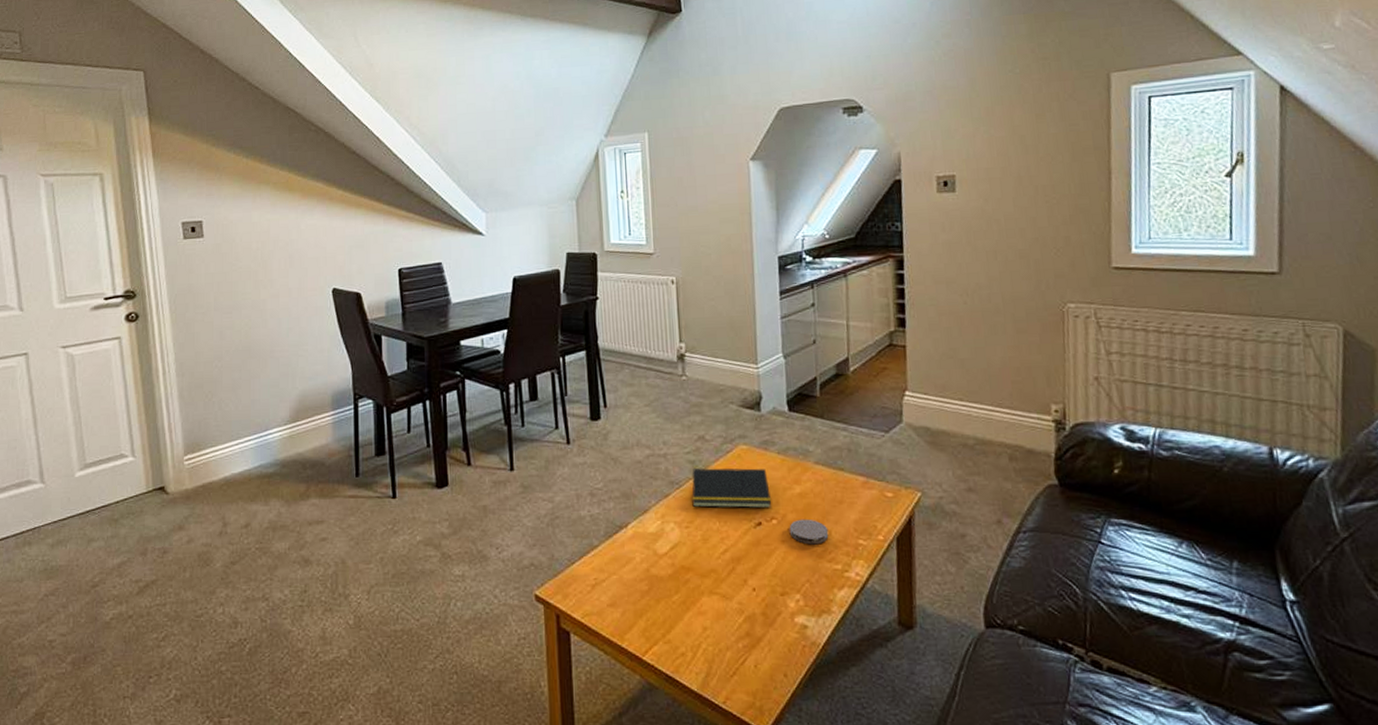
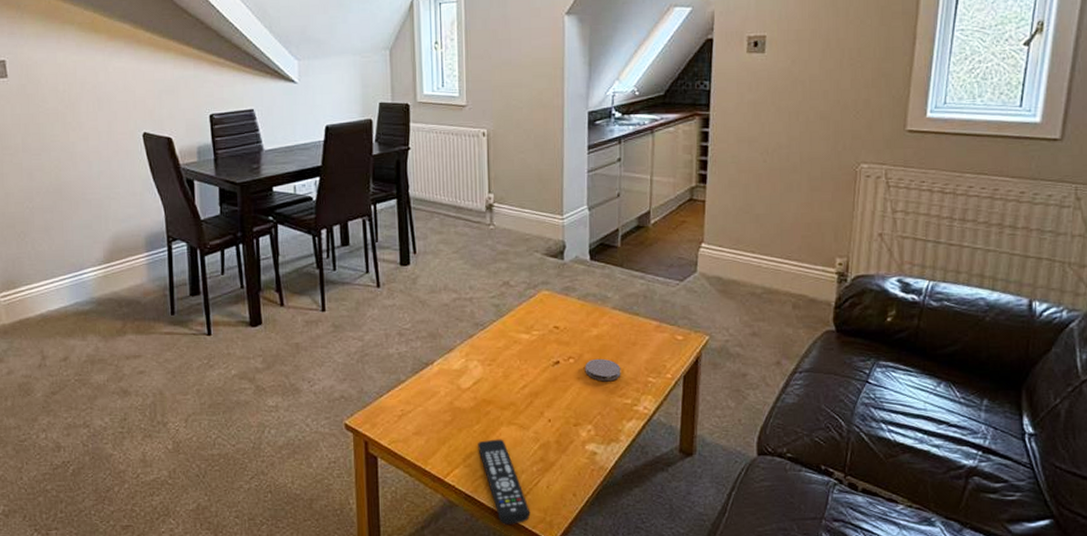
remote control: none [678,611,738,711] -> present [478,439,531,525]
notepad: present [692,468,771,509] -> none [495,311,569,349]

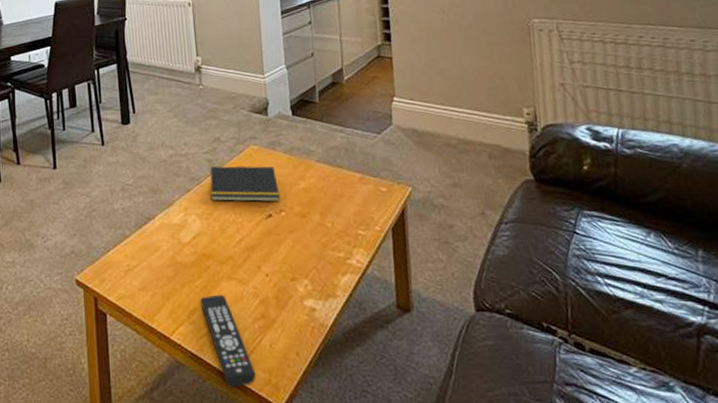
notepad: none [495,311,569,349] -> present [210,166,280,202]
coaster: present [585,358,621,382] -> none [296,211,332,235]

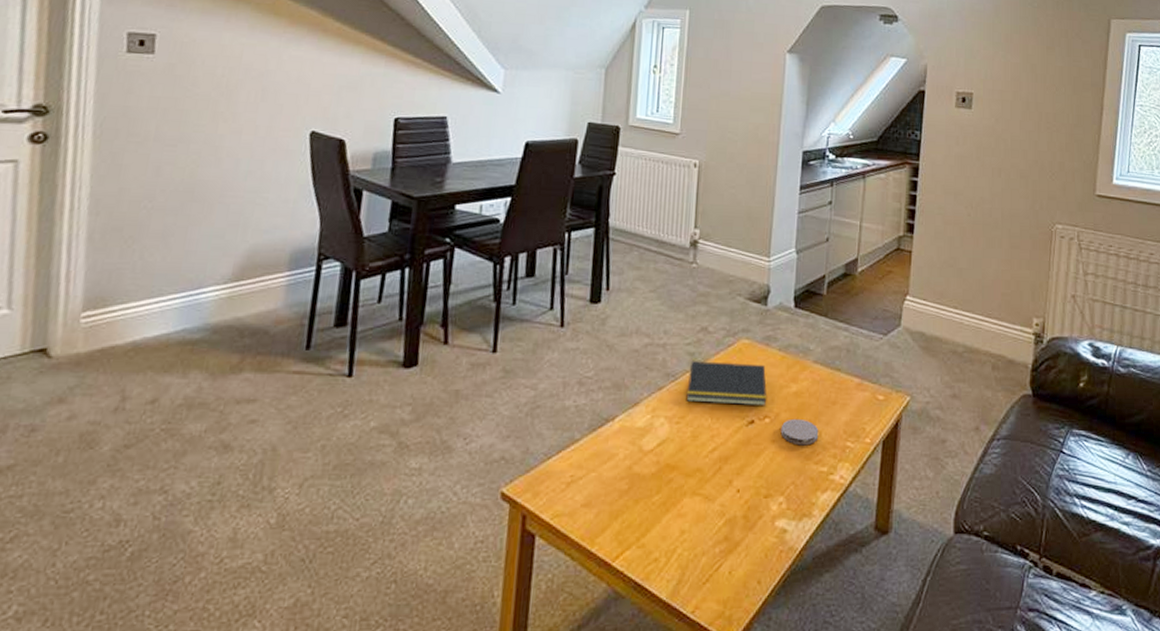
remote control: present [200,294,256,387] -> none [655,513,708,621]
coaster: none [296,211,332,235] -> present [780,418,819,446]

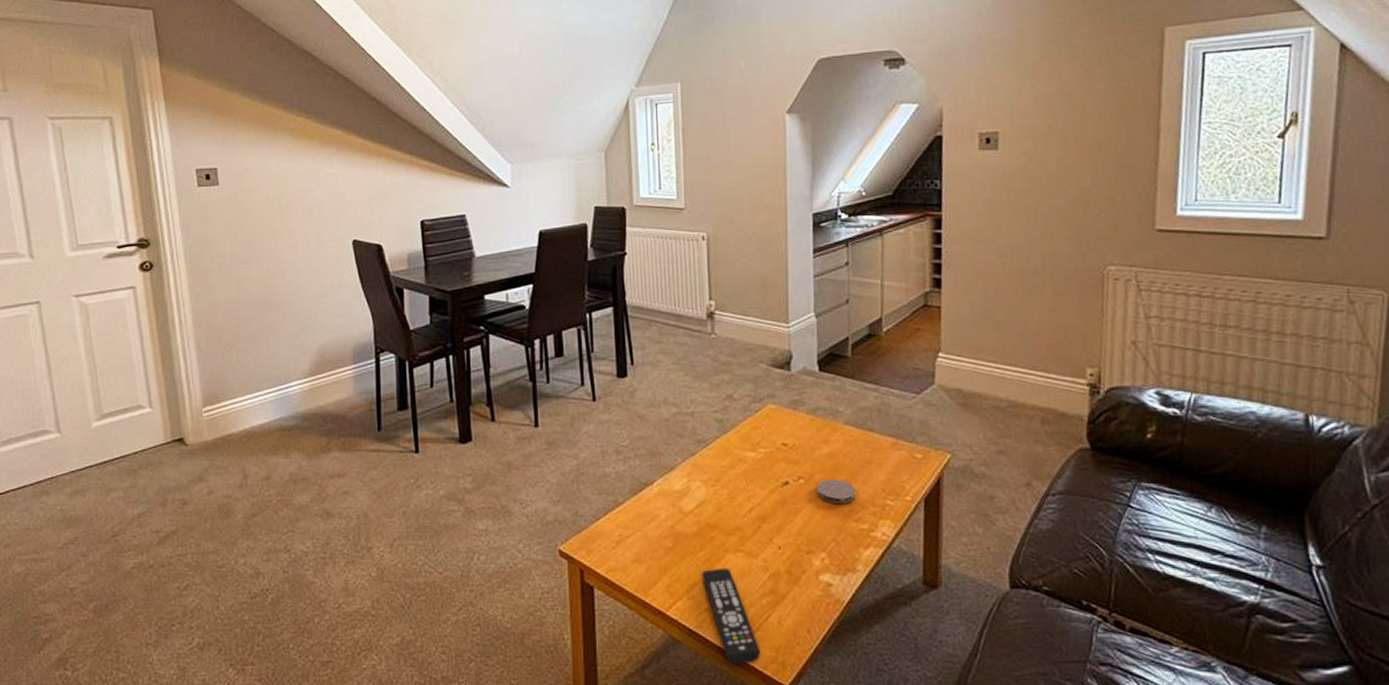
remote control: none [655,513,708,621] -> present [702,568,761,665]
notepad: present [686,361,767,407] -> none [719,427,799,468]

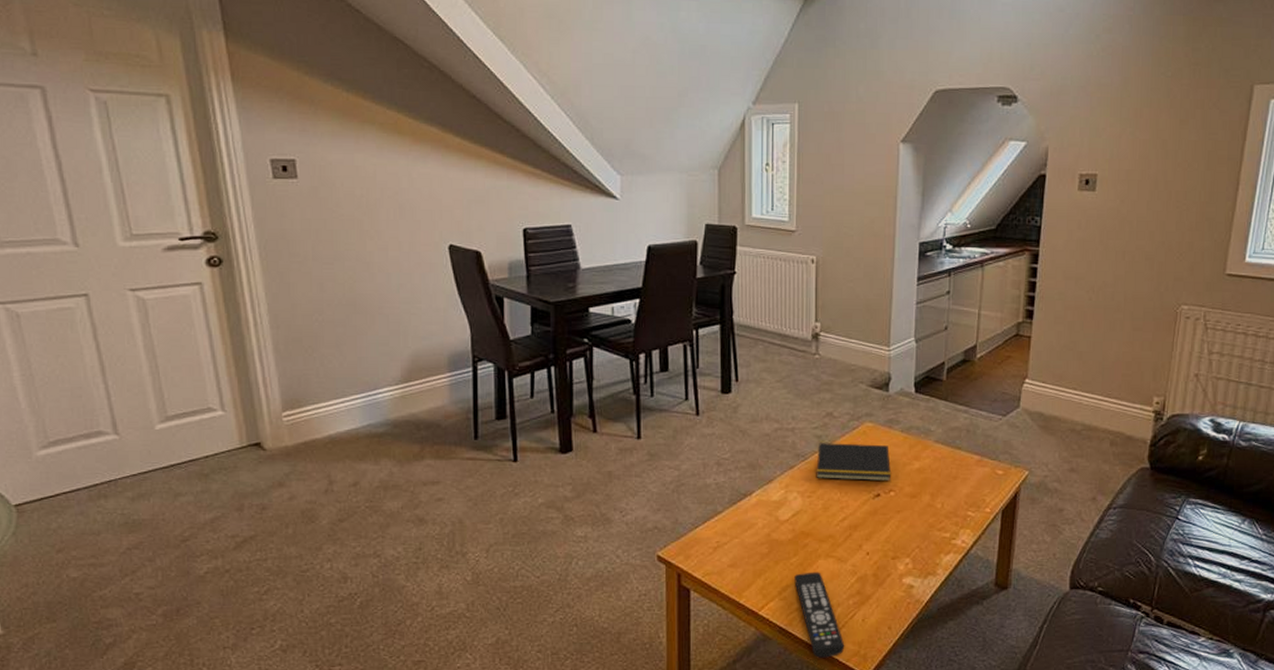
notepad: none [719,427,799,468] -> present [816,443,891,482]
coaster: present [816,478,856,505] -> none [905,492,941,515]

